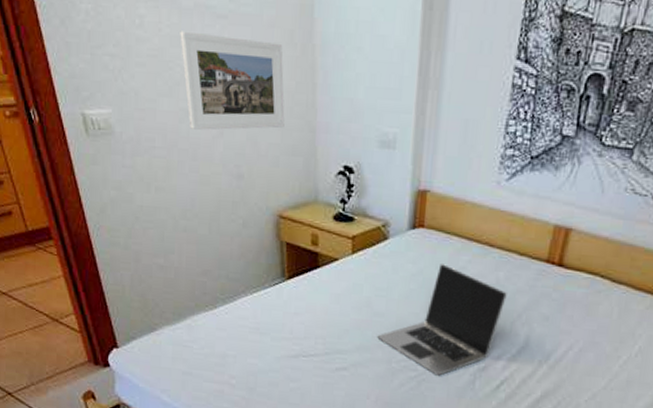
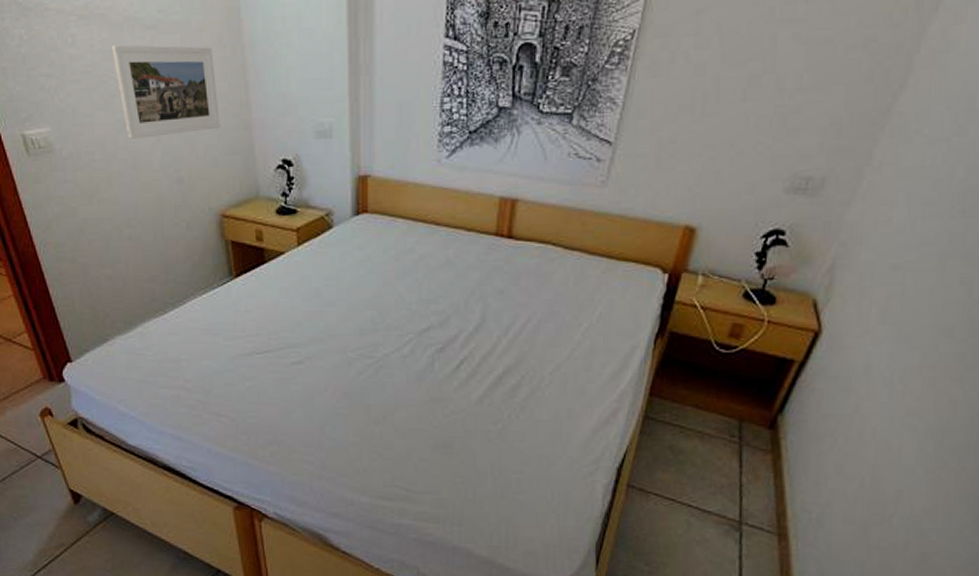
laptop: present [377,264,507,376] -> none [330,247,458,361]

